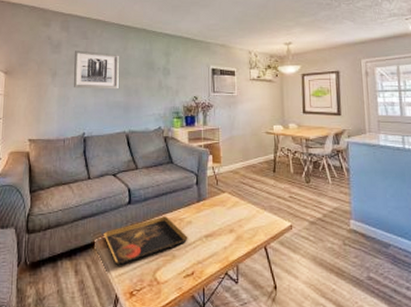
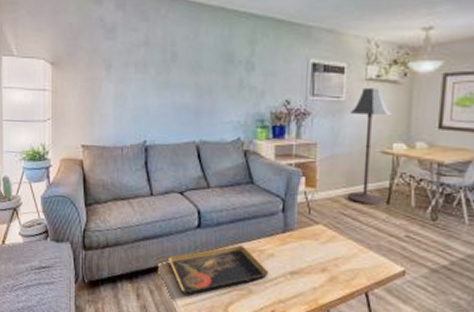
wall art: present [74,50,119,90] -> none [133,36,189,88]
floor lamp: none [241,85,271,174] -> present [348,87,392,206]

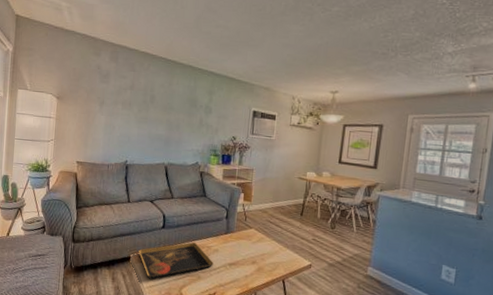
floor lamp: present [348,87,392,206] -> none [274,131,307,217]

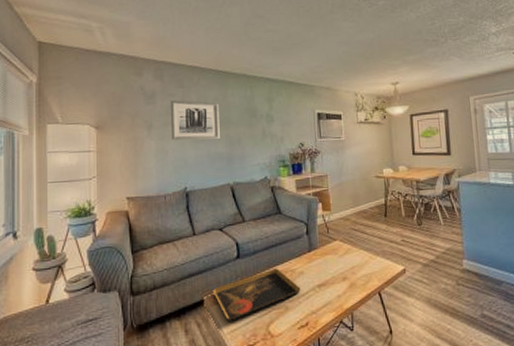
wall art: none [119,82,164,123] -> present [171,100,220,141]

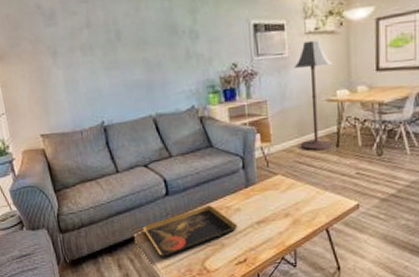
wall art: present [171,100,220,141] -> none [74,18,136,69]
floor lamp: none [349,128,382,220] -> present [293,39,333,151]

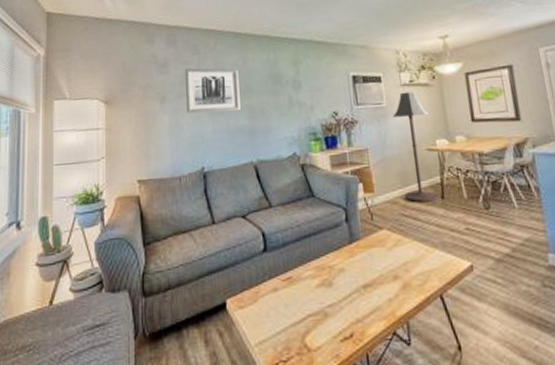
wall art: none [74,18,136,69] -> present [185,68,241,114]
decorative tray: present [143,205,238,258] -> none [236,264,342,332]

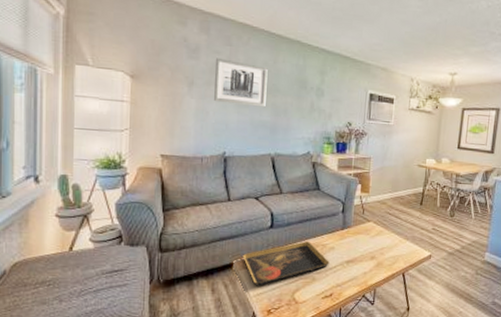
decorative tray: none [236,264,342,332] -> present [243,241,330,286]
floor lamp: present [392,91,438,203] -> none [393,115,426,206]

